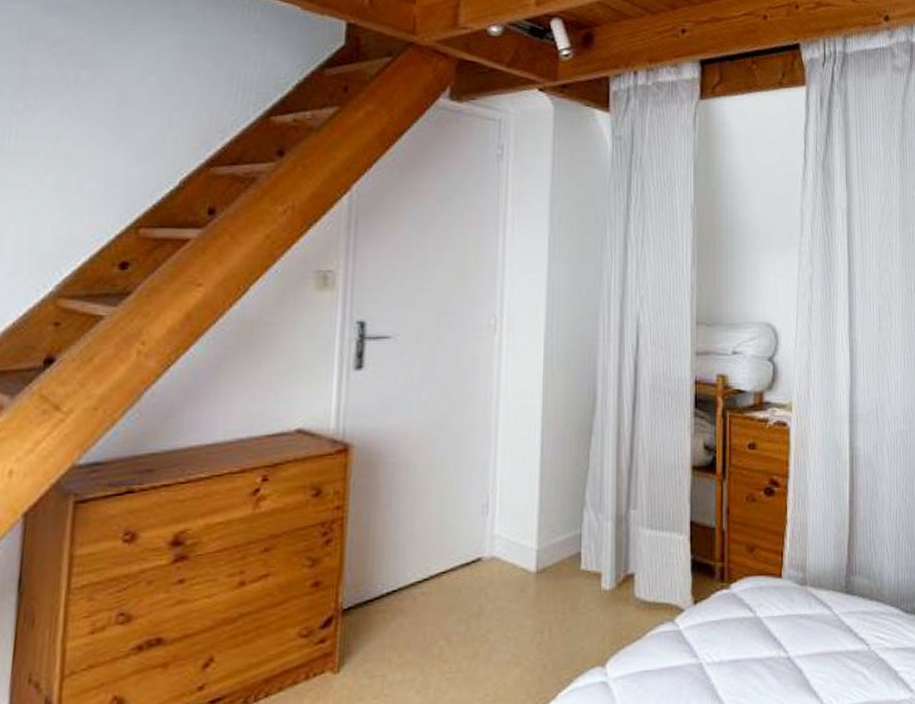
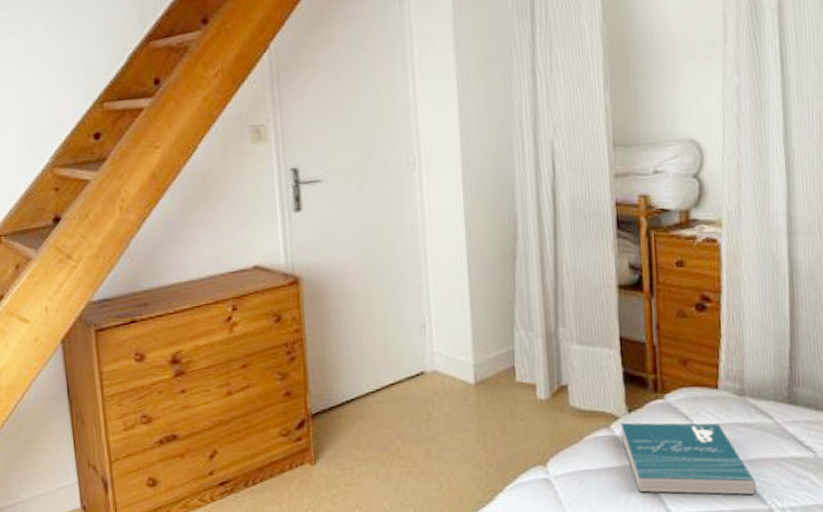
book: none [685,615,814,695] -> present [620,422,757,495]

